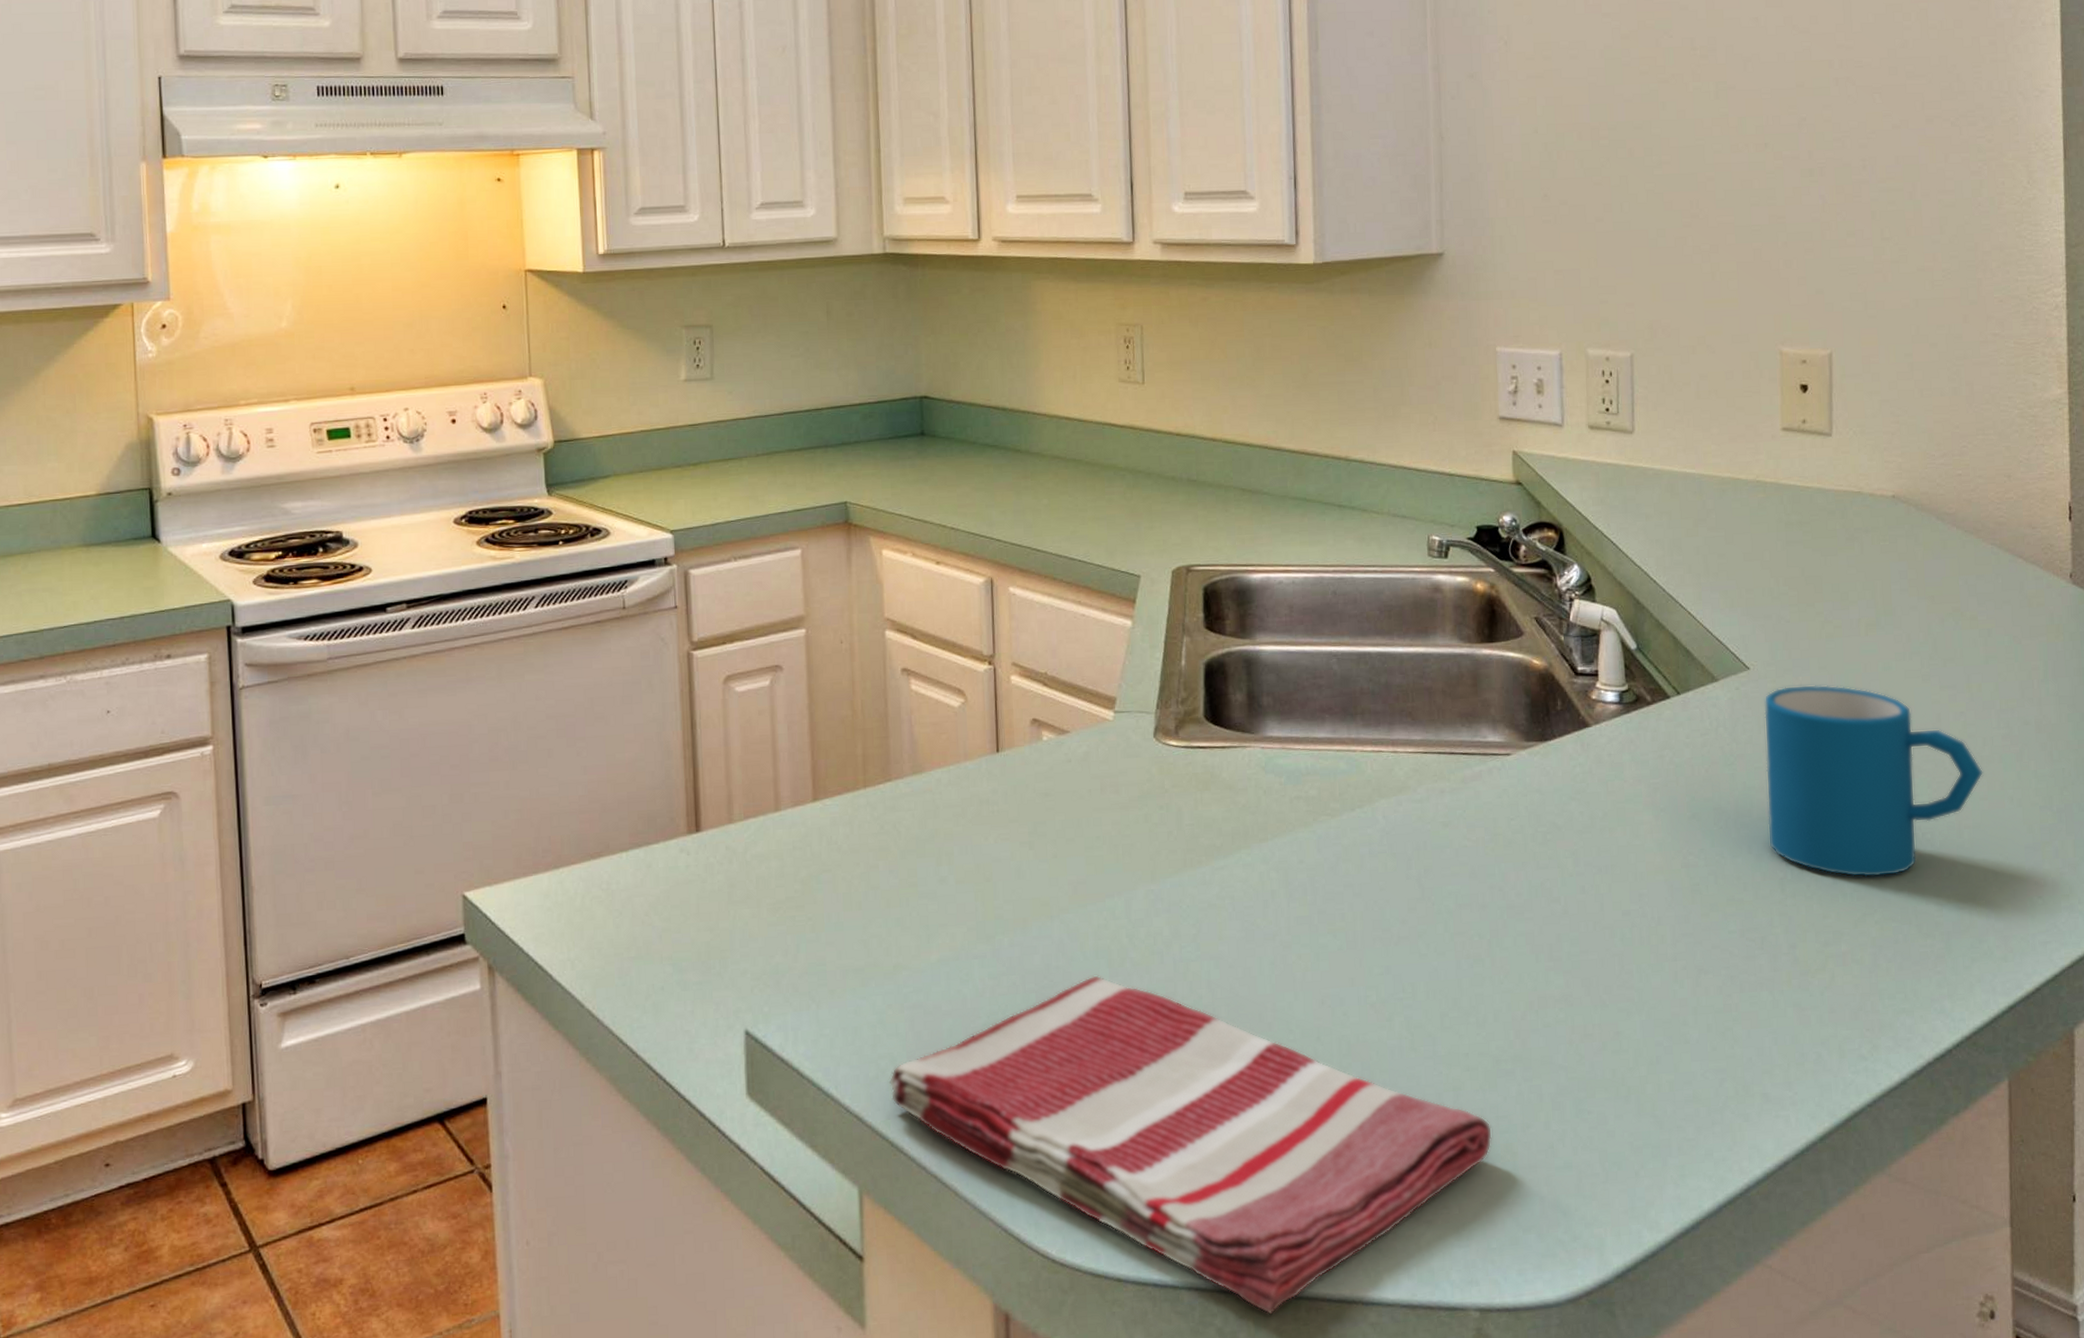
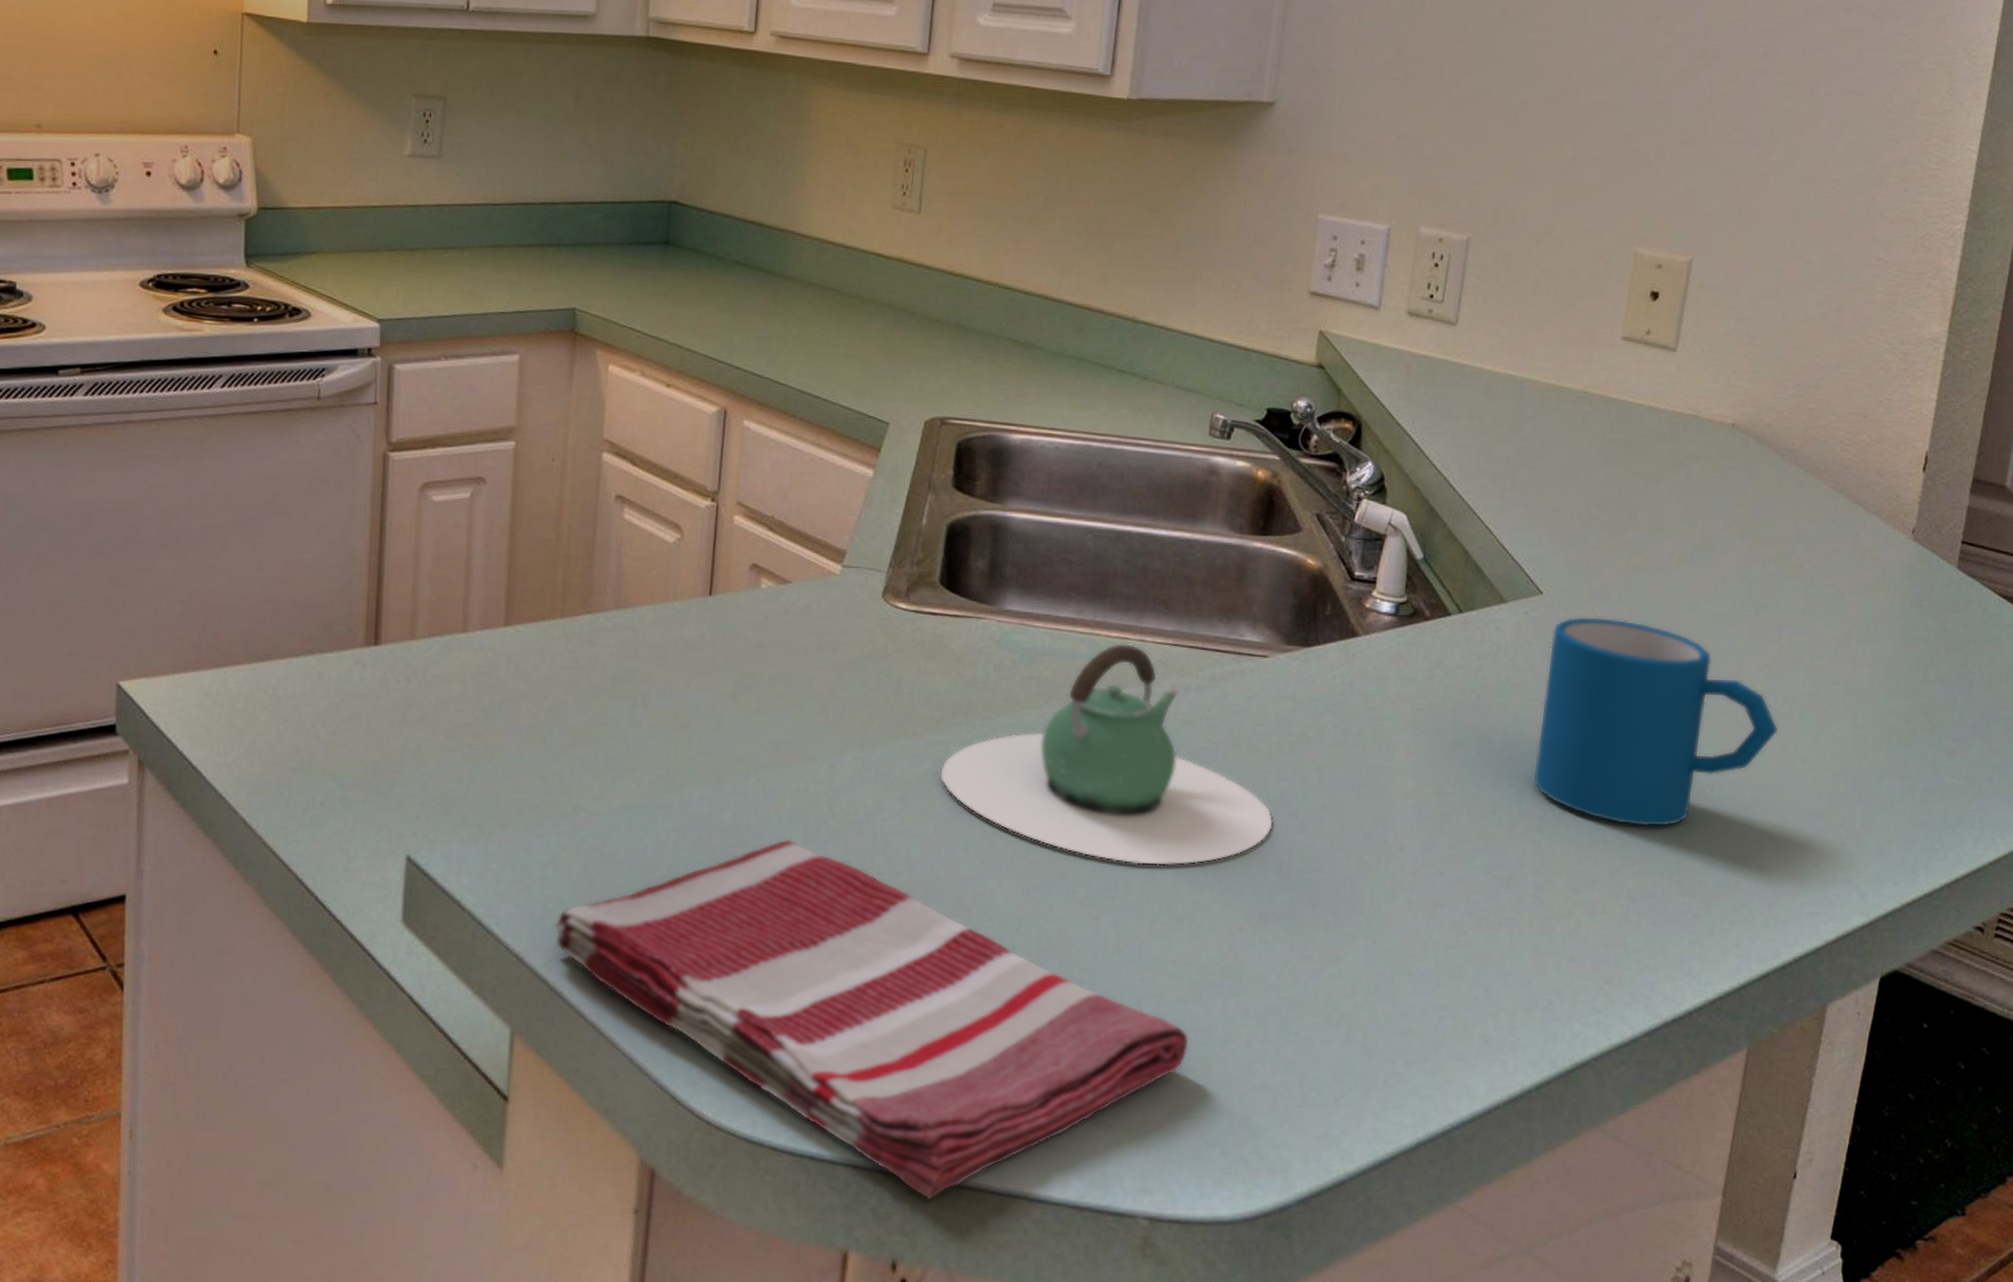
teapot: none [1226,755,1539,965] -> present [939,642,1273,866]

